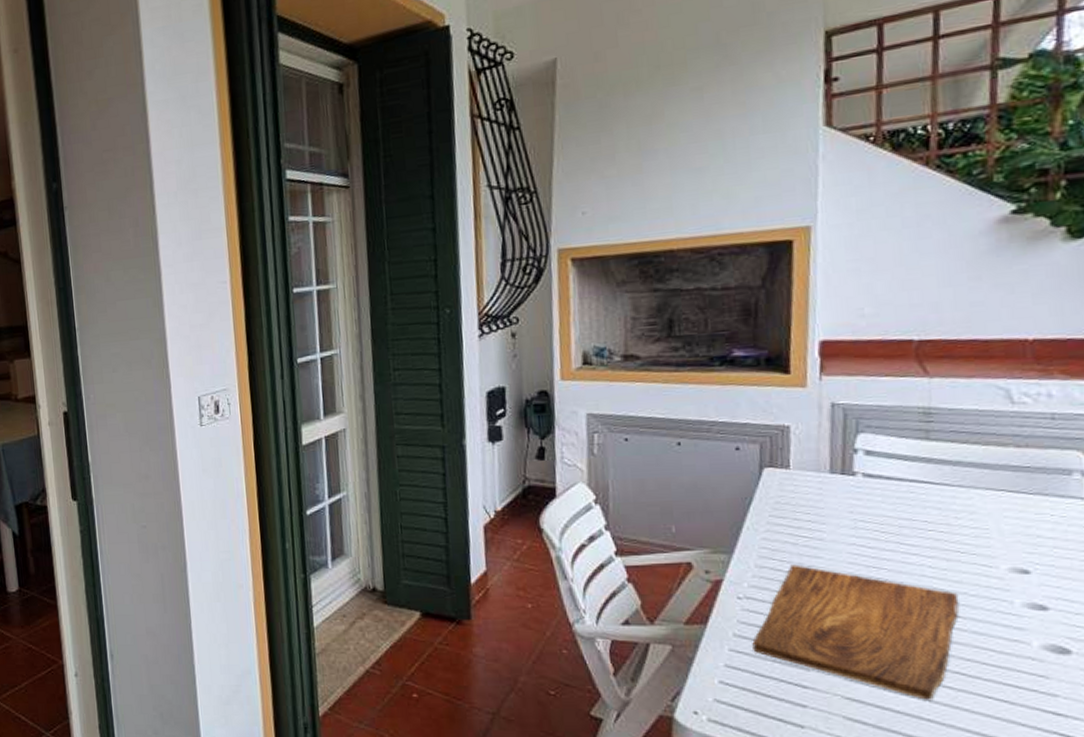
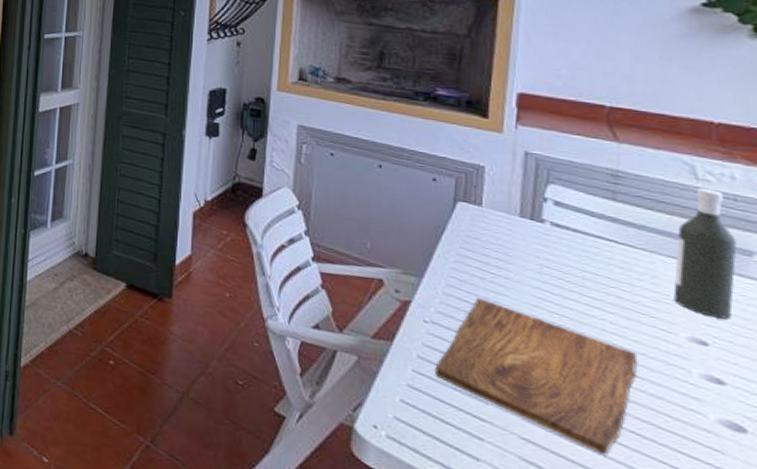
bottle: none [992,411,1056,544] -> present [673,187,737,320]

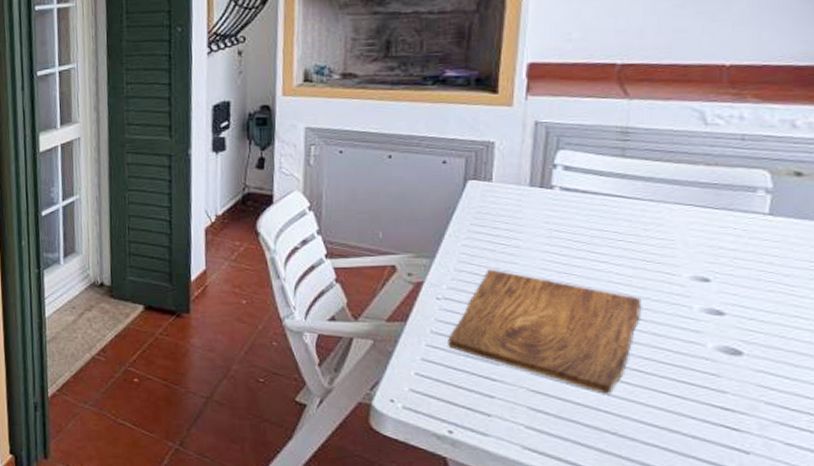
bottle: present [673,187,737,320] -> none [678,132,742,255]

